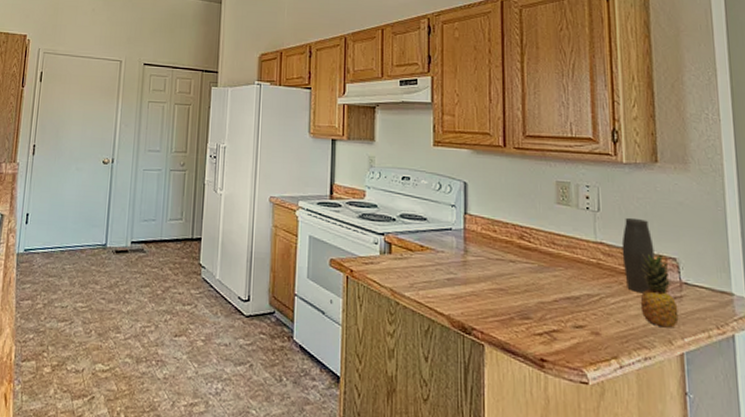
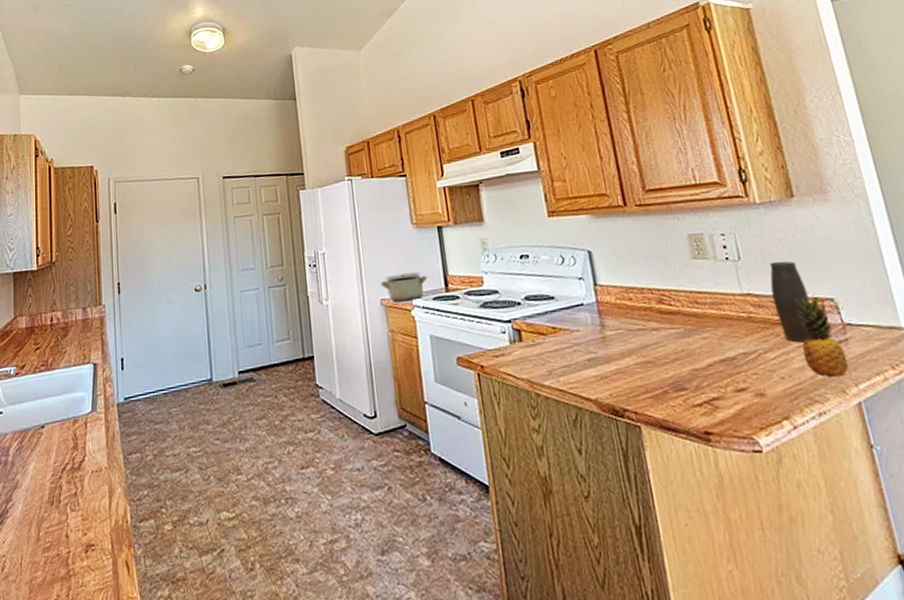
saucepan: none [272,176,315,202] -> present [380,272,428,302]

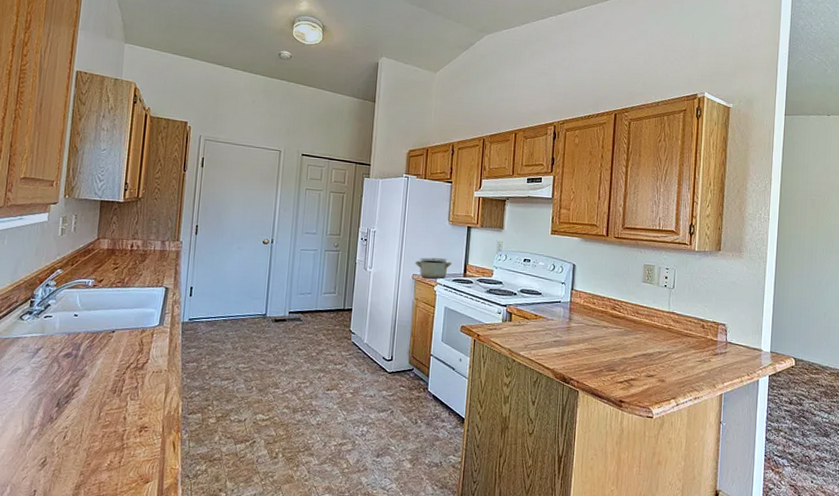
vase: present [769,261,812,343] -> none [687,293,711,350]
fruit: present [795,297,849,377] -> none [696,321,722,376]

